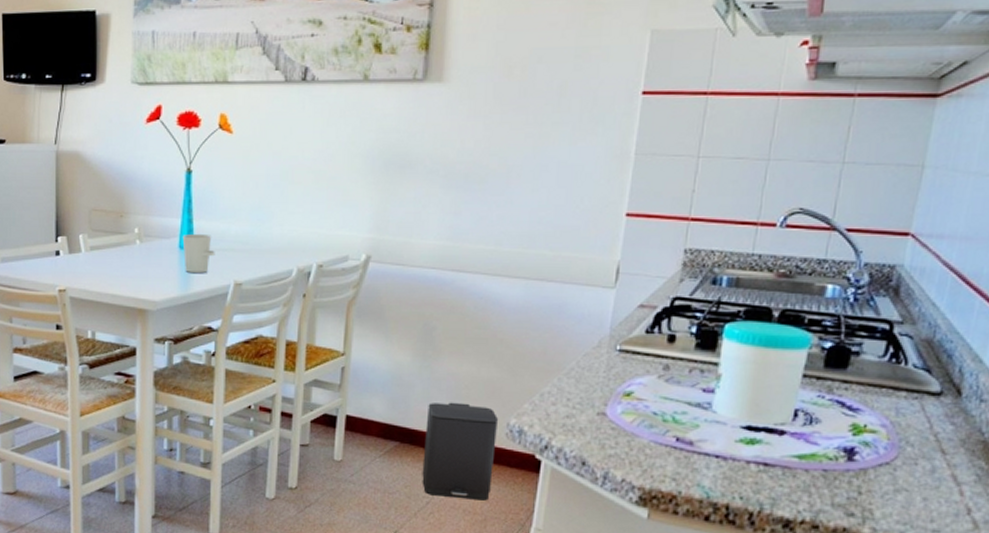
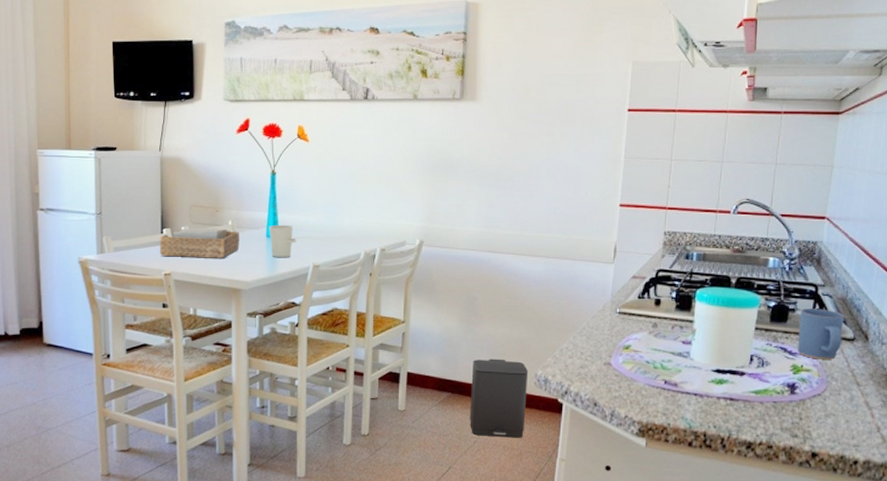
napkin holder: none [53,235,148,274] -> present [159,227,240,259]
mug: none [861,352,930,419] -> present [798,308,845,360]

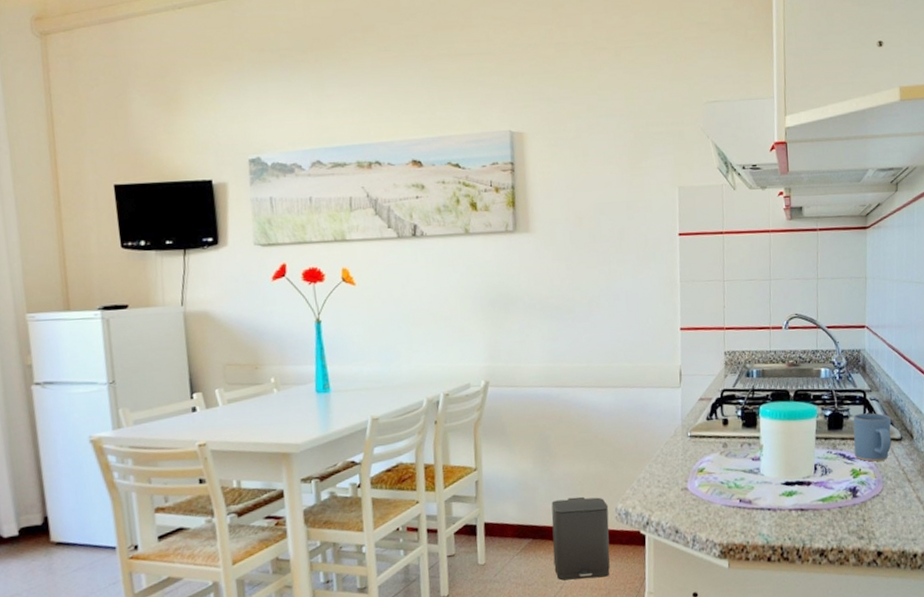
napkin holder: present [159,227,240,259] -> none [190,387,286,425]
cup: present [269,224,296,258] -> none [318,377,351,414]

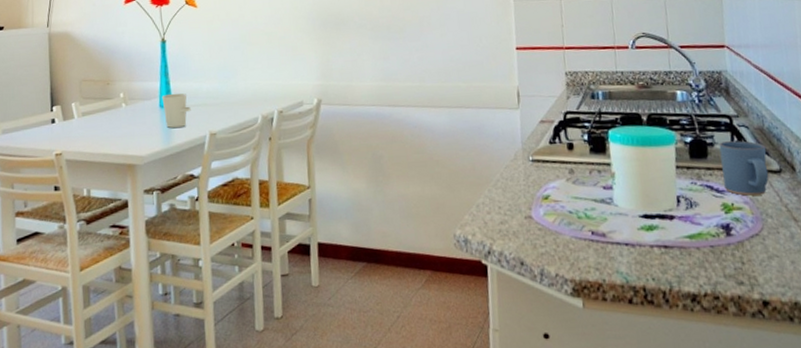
cup: none [318,377,351,414] -> present [162,93,191,129]
pedal bin: present [551,496,610,581] -> none [386,220,450,310]

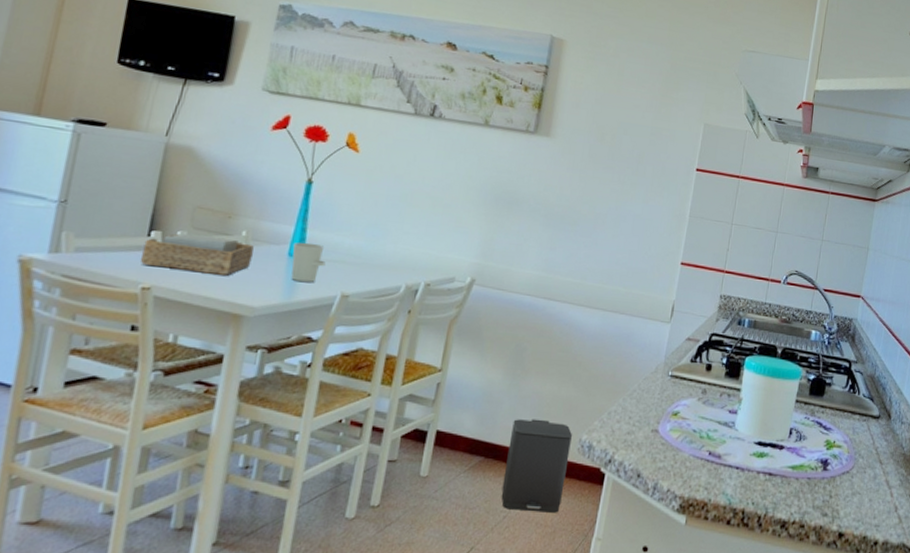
napkin holder: none [49,101,133,136] -> present [140,233,254,277]
pedal bin: none [386,220,450,310] -> present [501,419,573,513]
mug: present [718,141,769,196] -> none [832,383,873,437]

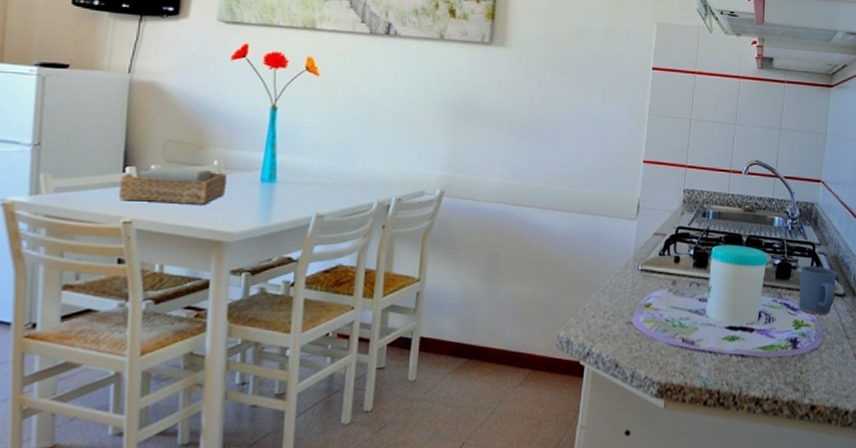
cup: present [291,242,326,283] -> none [264,167,298,206]
pedal bin: present [501,419,573,513] -> none [487,320,551,406]
mug: none [832,383,873,437] -> present [799,266,837,315]

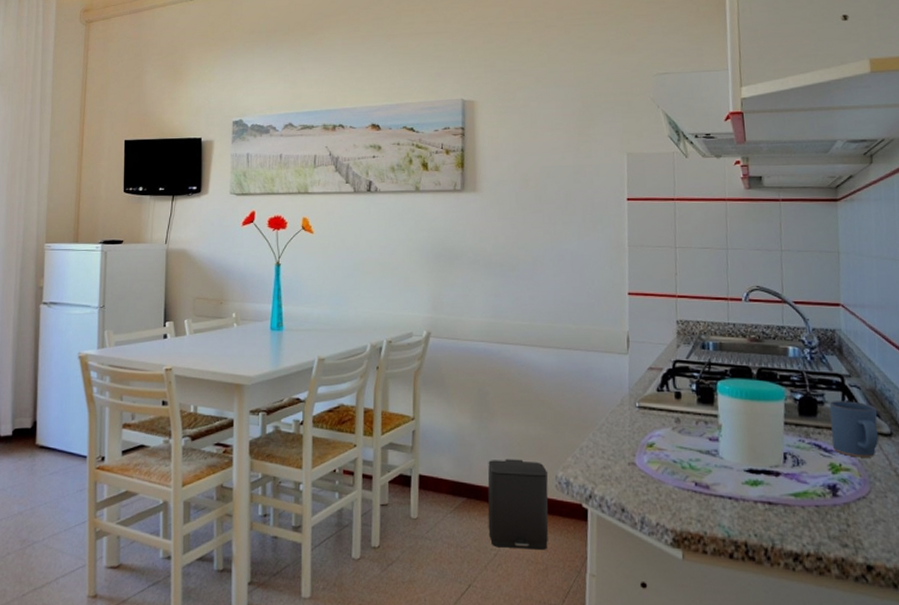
napkin holder: present [118,167,228,206] -> none [161,320,244,353]
pedal bin: none [487,320,551,406] -> present [487,459,549,550]

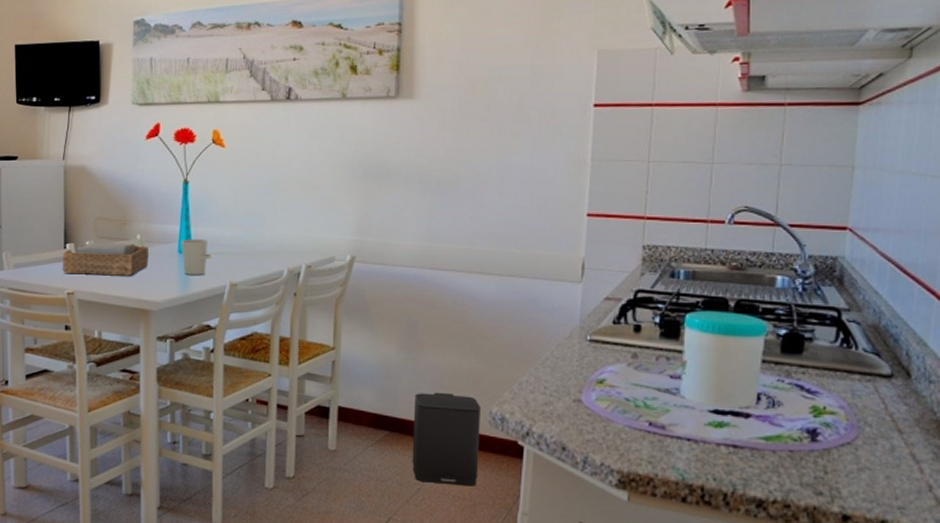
napkin holder: none [161,320,244,353] -> present [62,242,150,277]
cup: none [273,316,301,352] -> present [181,238,211,276]
mug: present [829,401,879,457] -> none [819,337,879,400]

